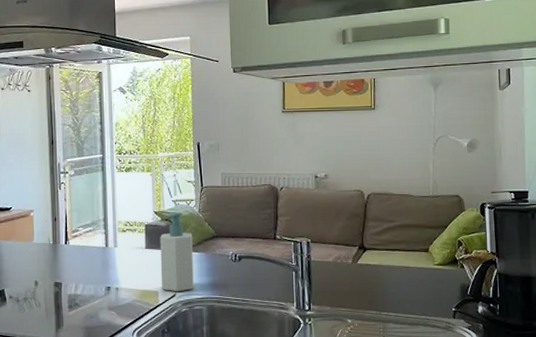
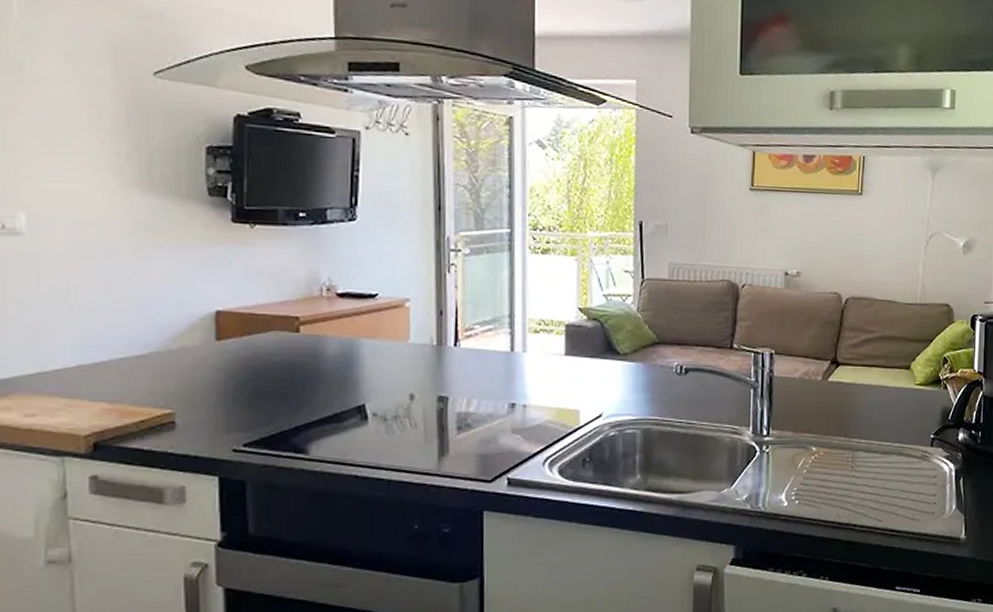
soap bottle: present [160,212,194,292] -> none [583,309,628,412]

